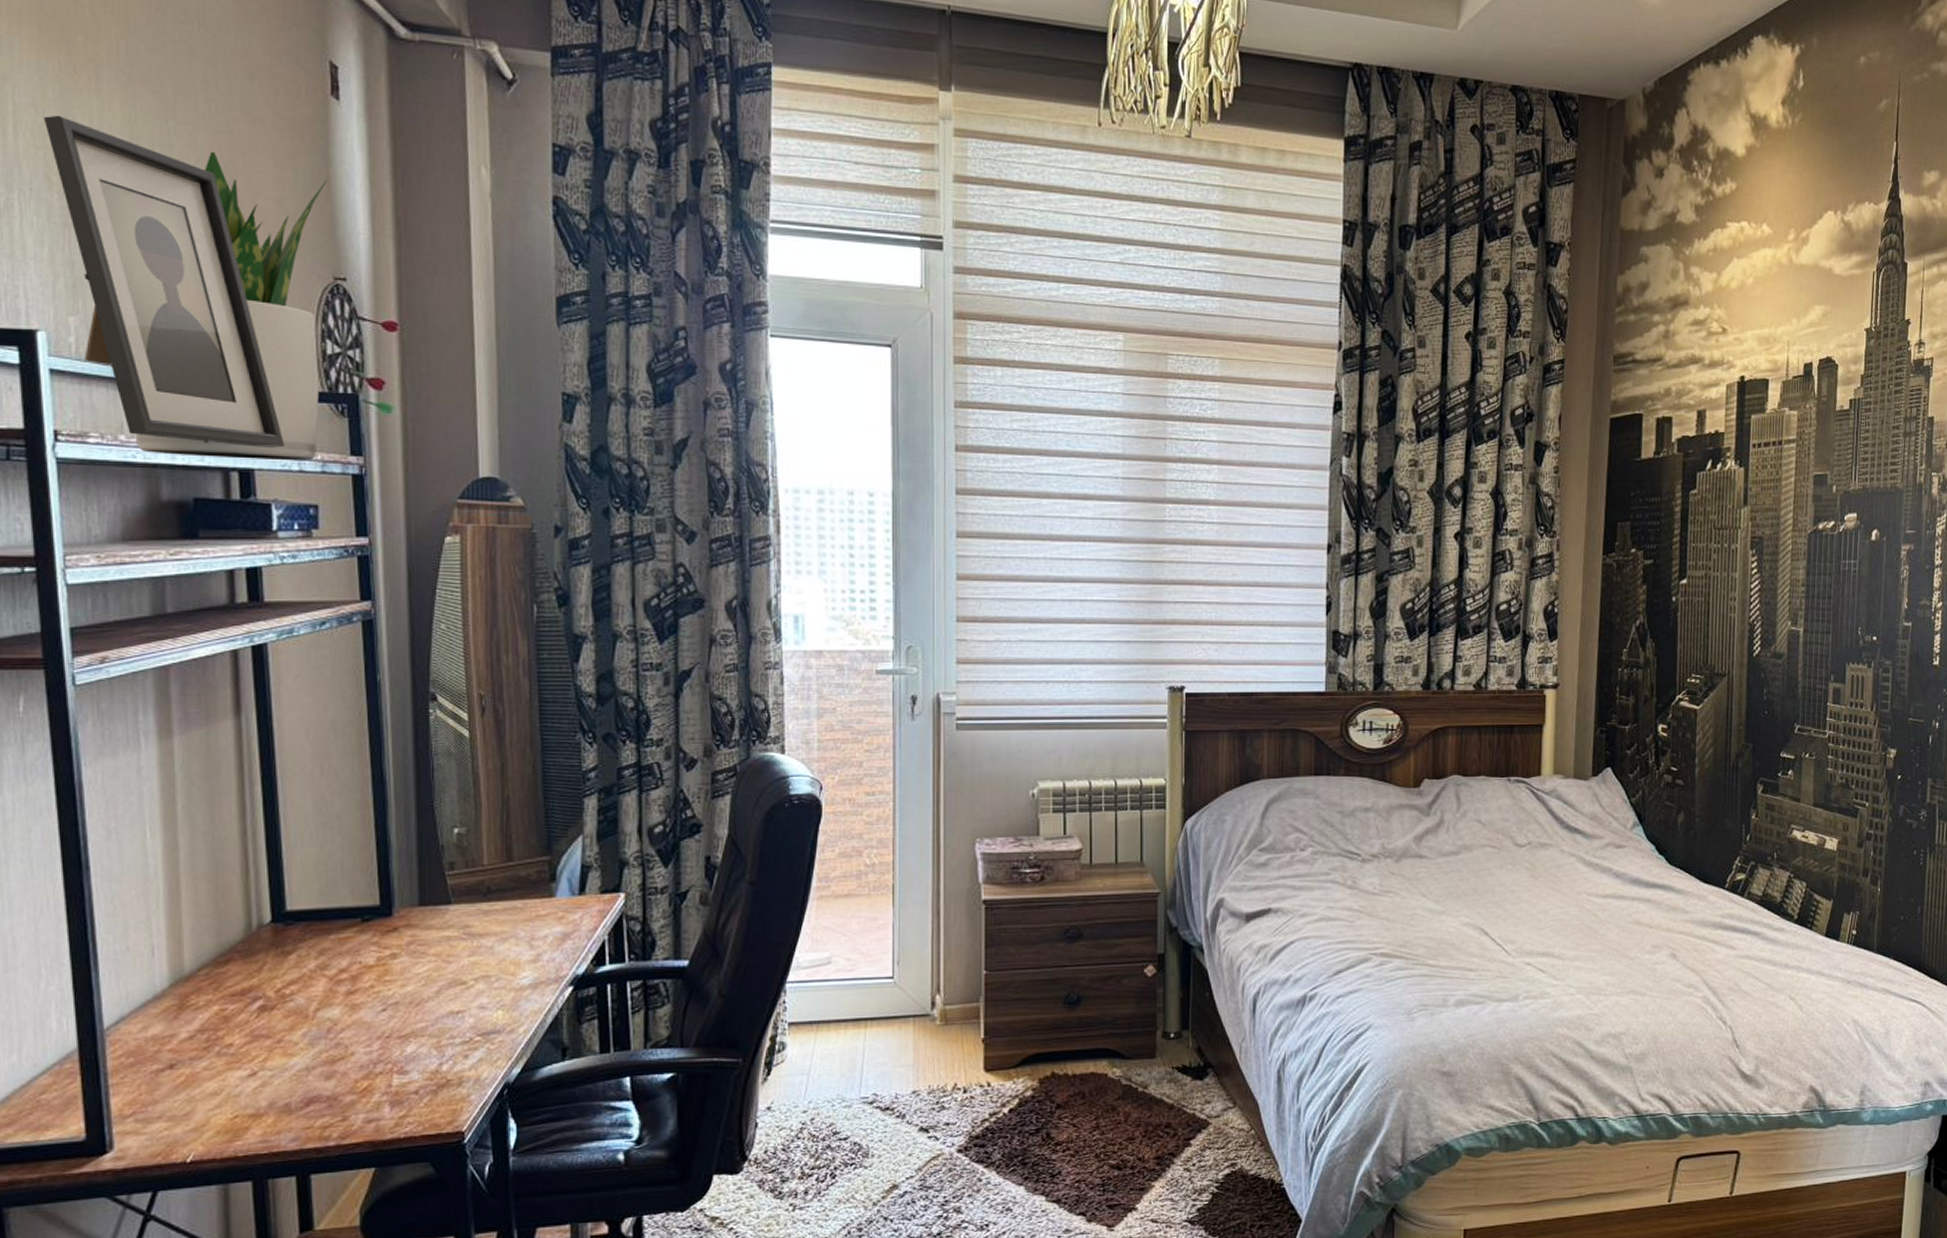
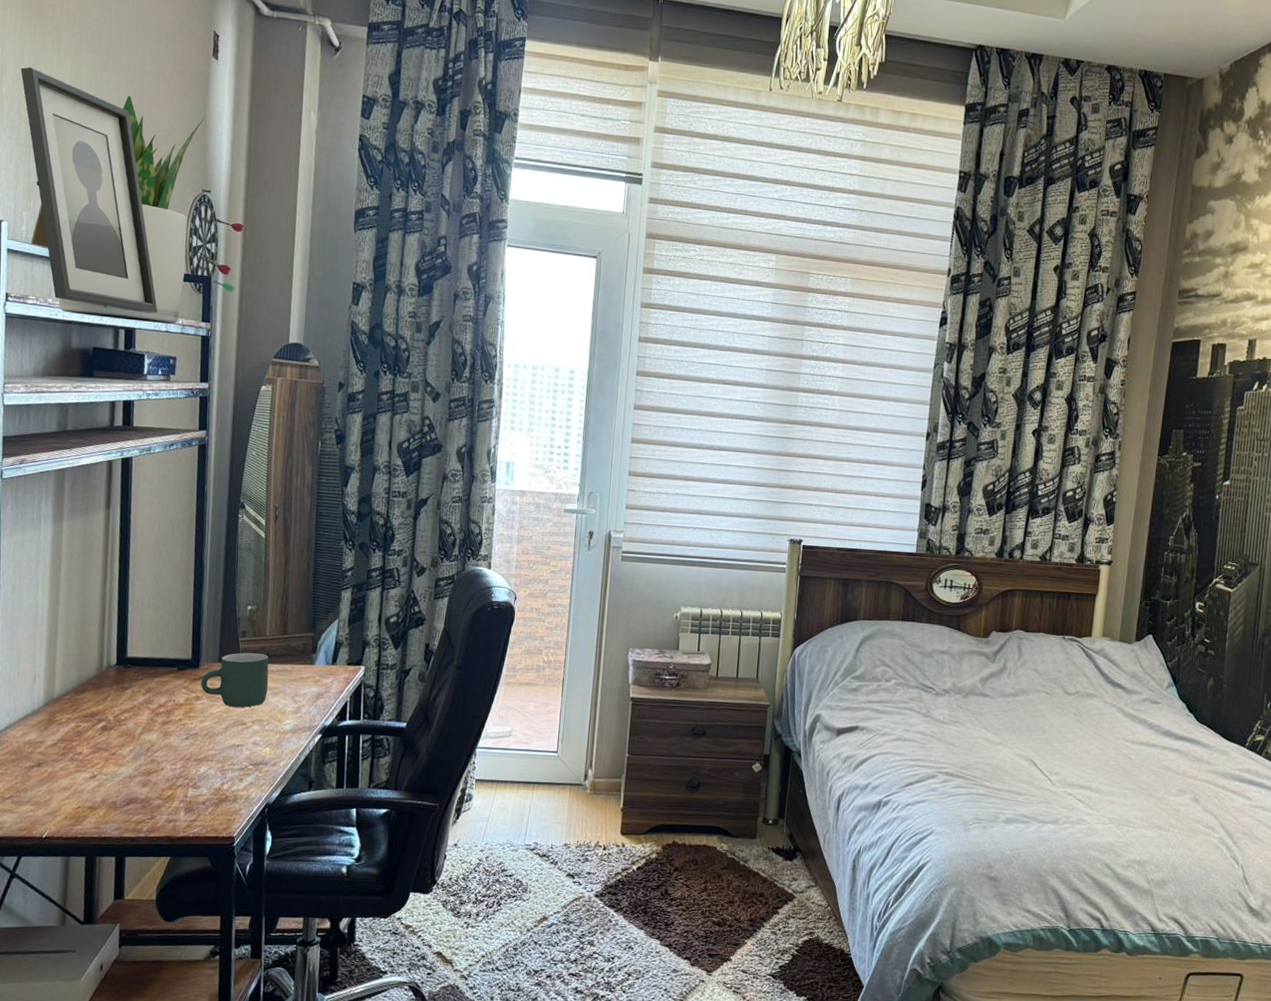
mug: none [396,889,493,963] -> present [200,652,269,708]

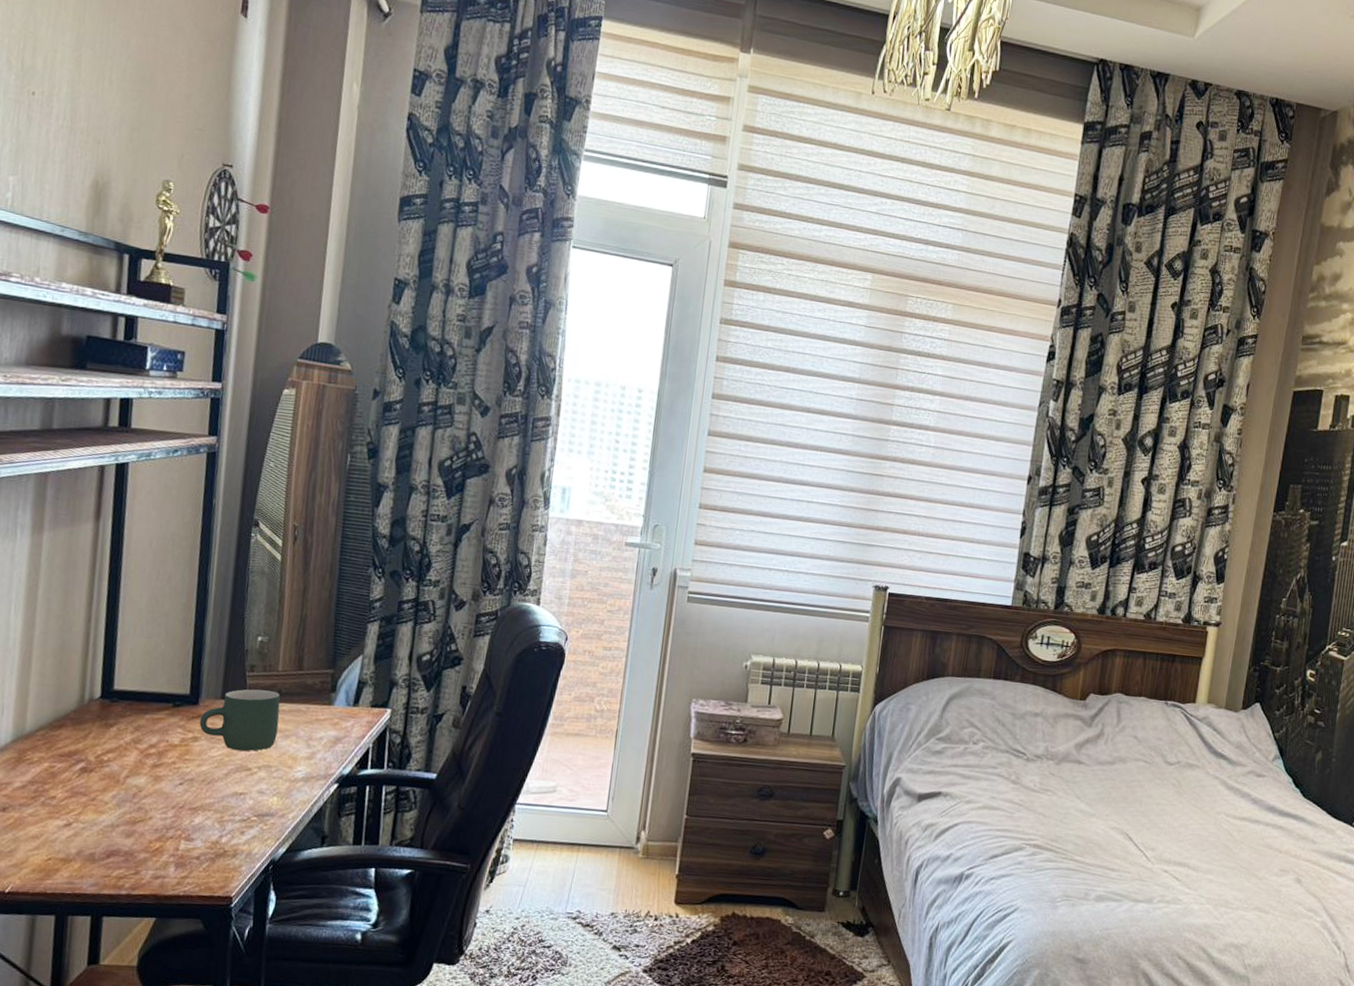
picture frame: present [20,67,158,314] -> none [12,10,166,301]
planter: present [59,95,205,324] -> none [48,51,229,314]

